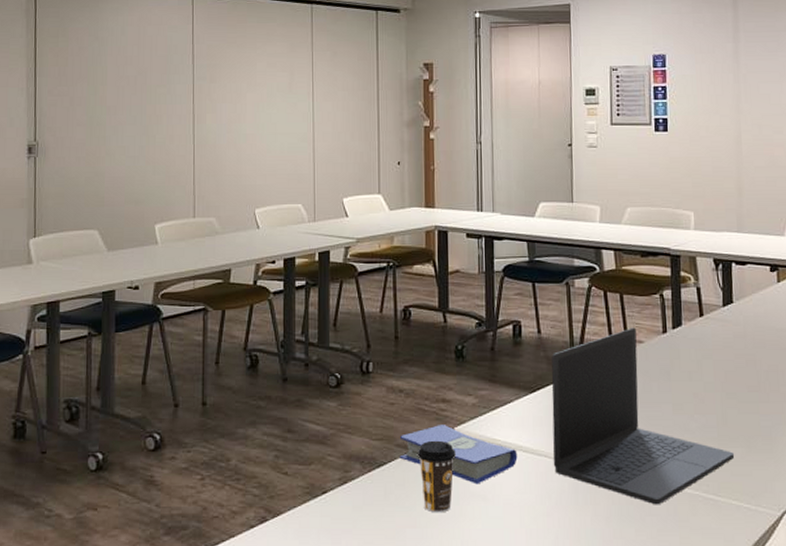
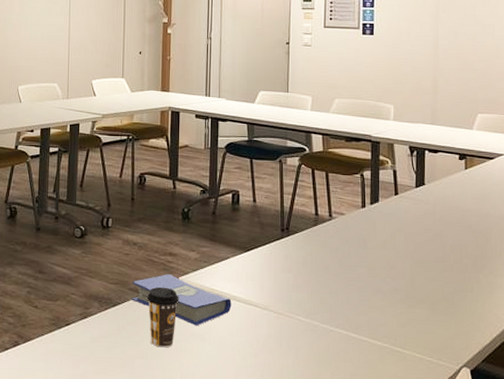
laptop: present [551,327,734,505] -> none [262,201,419,353]

